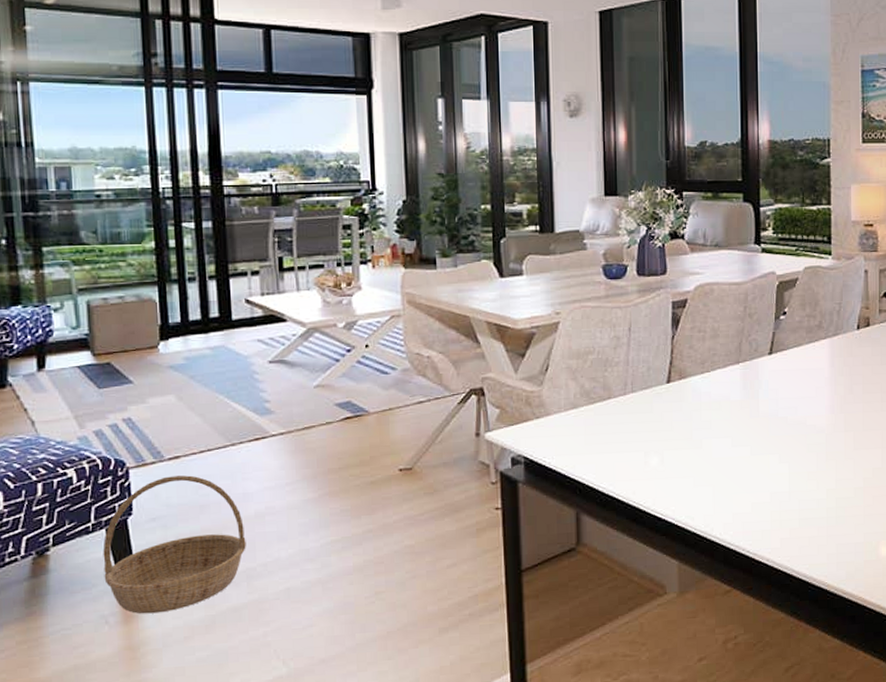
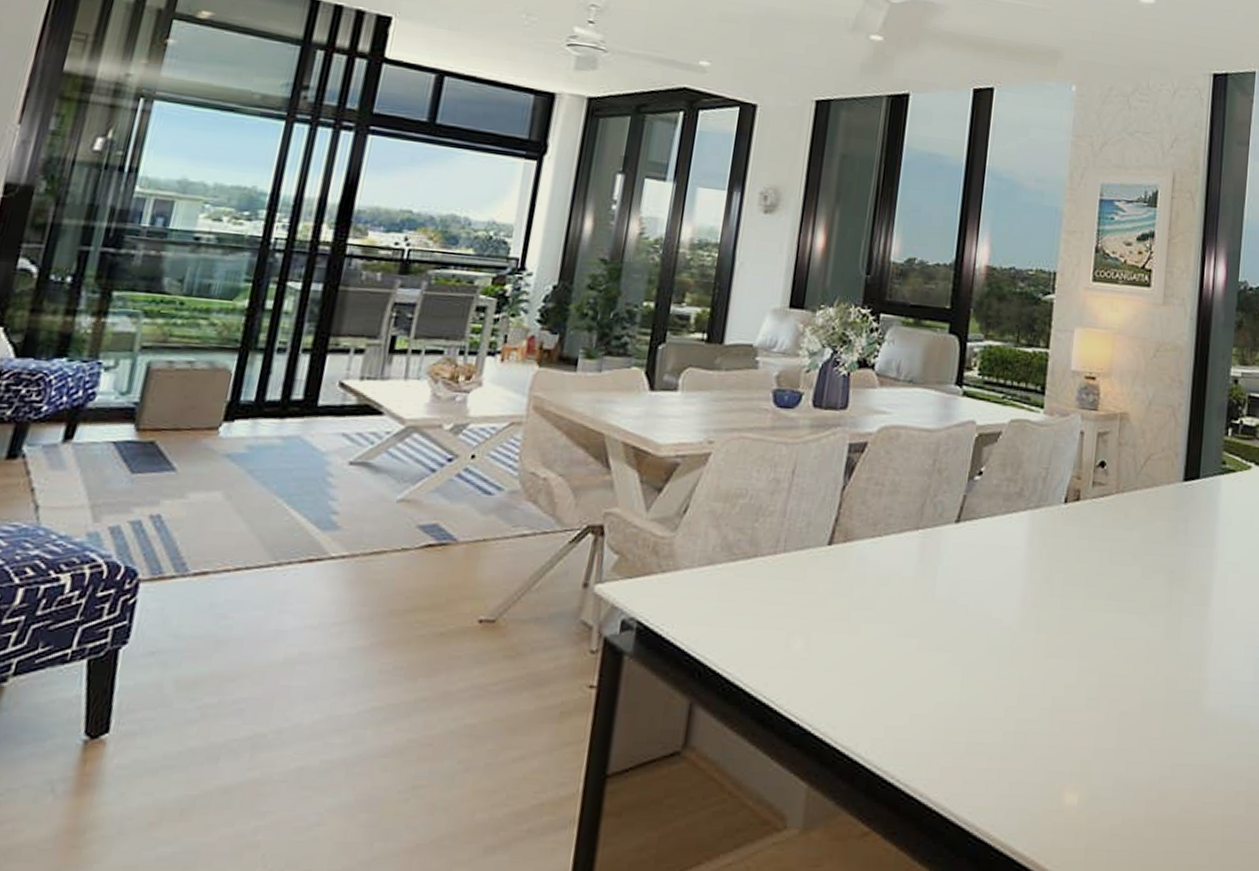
basket: present [103,475,246,614] -> none [66,597,267,785]

